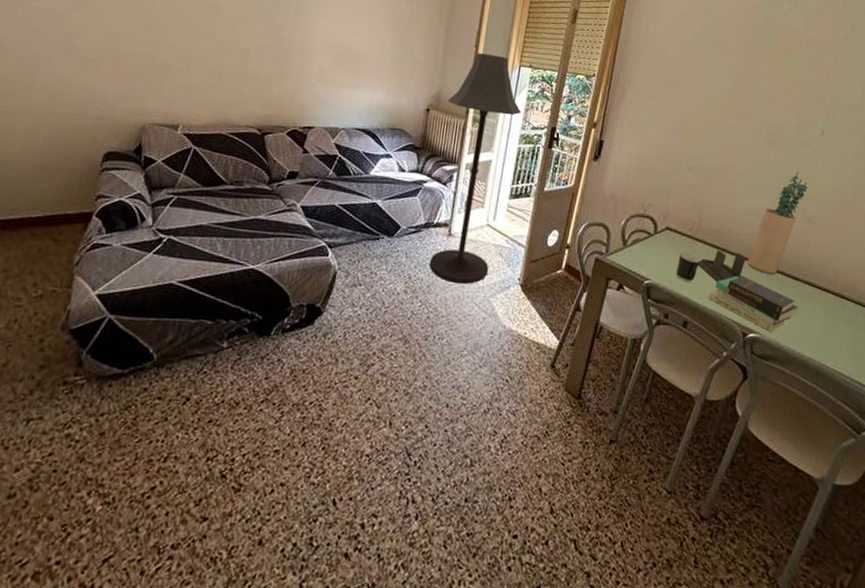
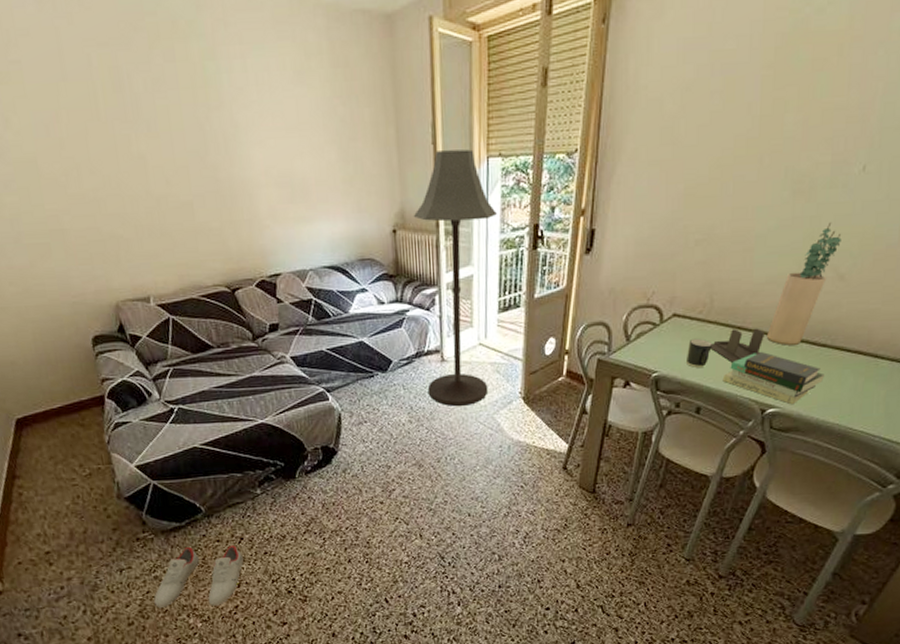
shoe: none [52,400,183,484] -> present [154,545,244,608]

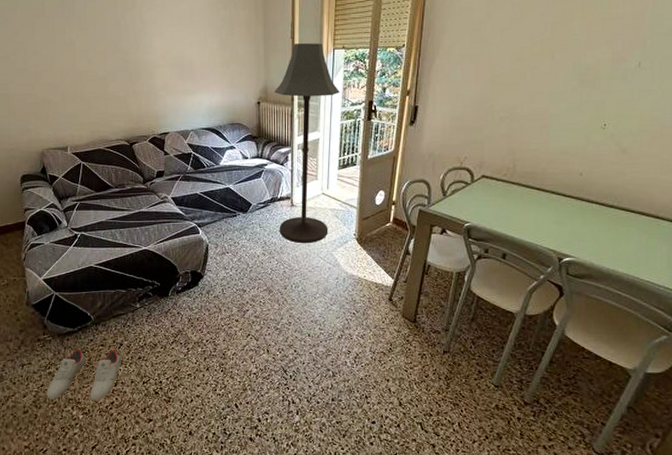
mug: present [685,338,713,368] -> none [493,196,516,220]
napkin holder: present [710,328,765,363] -> none [514,189,560,217]
books: present [722,352,825,405] -> none [524,210,613,255]
vase: present [767,222,842,345] -> none [562,106,623,205]

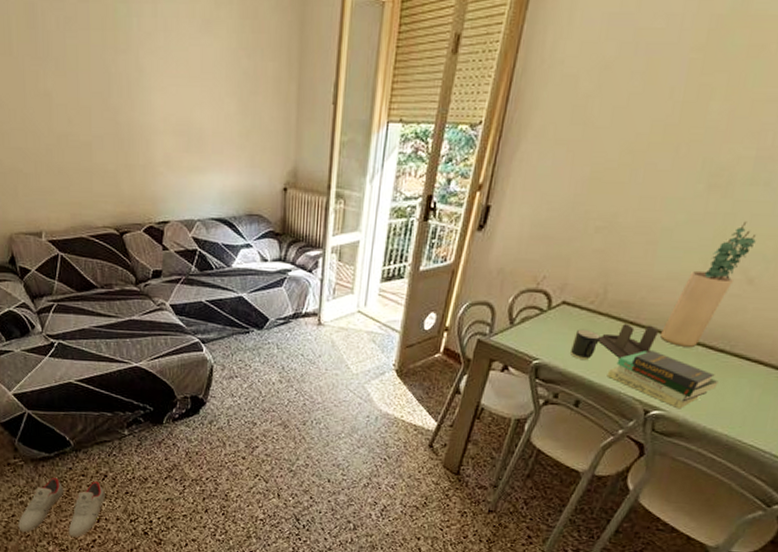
floor lamp: present [274,43,341,243] -> none [301,112,392,372]
mug: none [493,196,516,220] -> present [569,329,602,359]
napkin holder: none [514,189,560,217] -> present [598,323,659,358]
books: none [524,210,613,255] -> present [606,350,719,409]
vase: none [562,106,623,205] -> present [660,221,757,347]

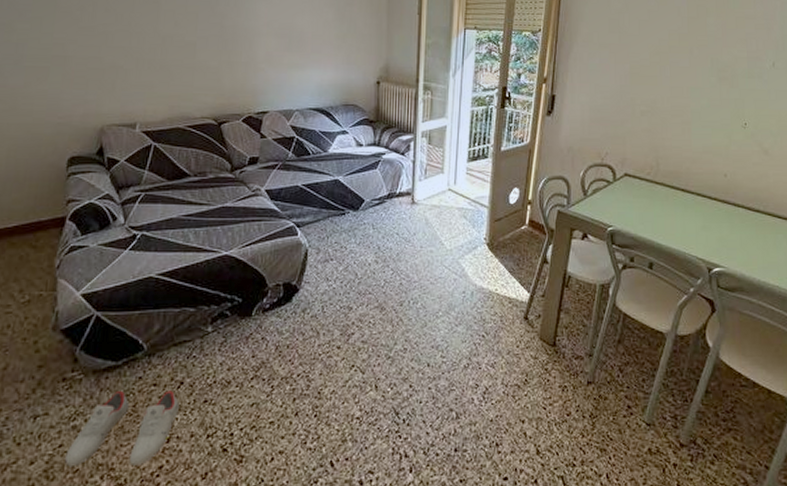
mug: present [569,329,602,359] -> none [637,197,661,224]
napkin holder: present [598,323,659,358] -> none [659,191,706,222]
books: present [606,350,719,409] -> none [671,214,761,265]
vase: present [660,221,757,347] -> none [708,105,762,209]

